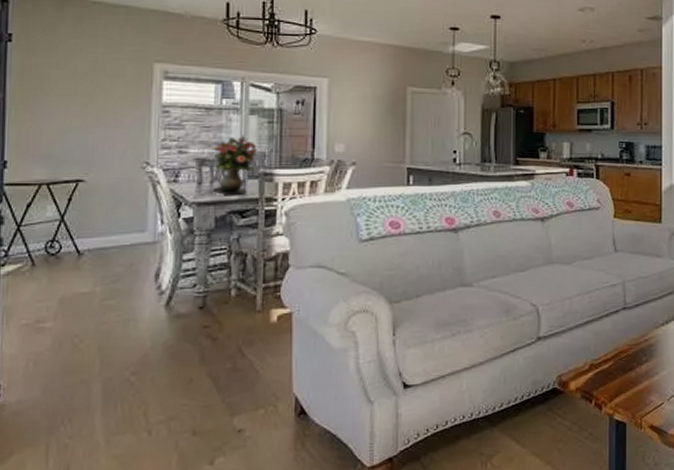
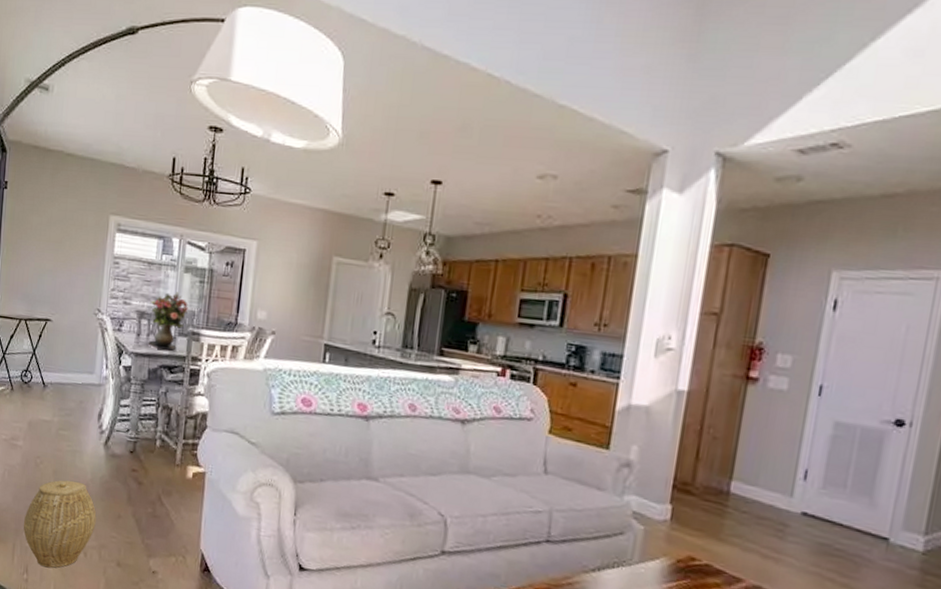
woven basket: none [59,353,161,461] -> present [23,480,97,568]

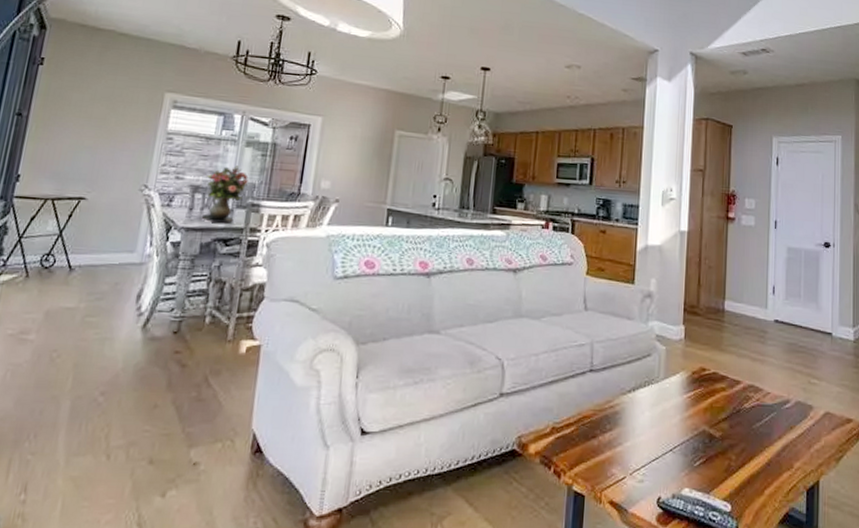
woven basket: present [23,480,97,568] -> none [25,372,127,481]

